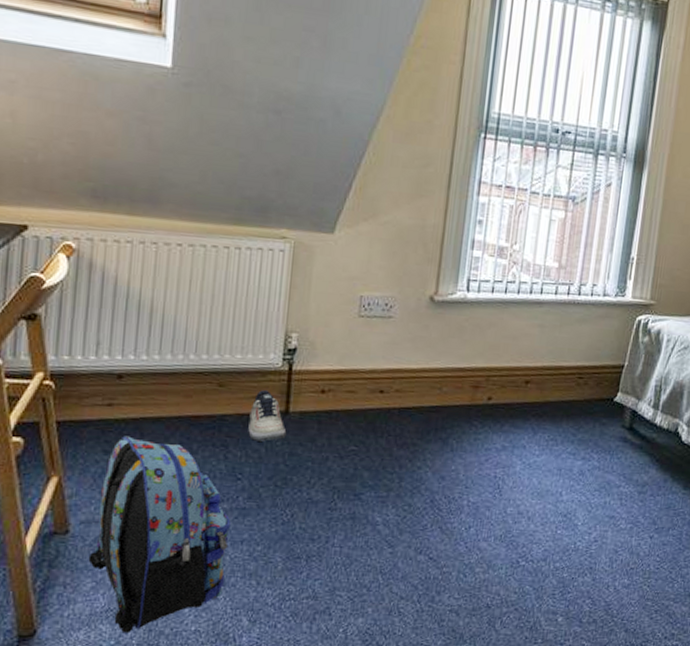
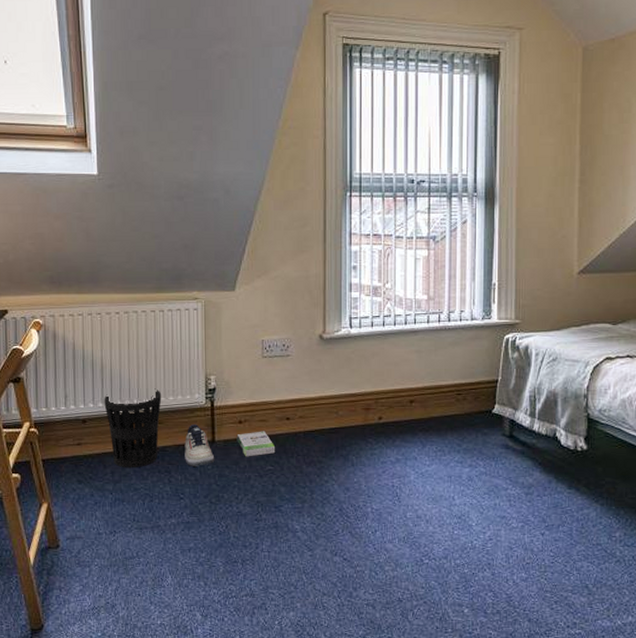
backpack: present [88,436,231,633] -> none [75,468,179,627]
wastebasket: none [149,342,227,439] -> present [104,388,162,468]
box: none [316,404,363,434] -> present [236,431,276,457]

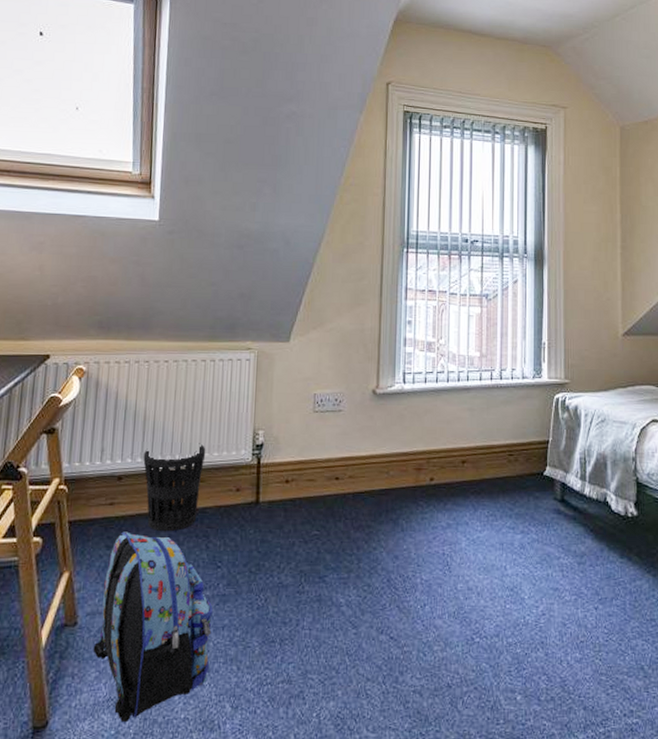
backpack: none [75,468,179,627] -> present [93,531,213,723]
shoe: present [184,424,215,466] -> none [225,483,258,530]
box: present [236,431,276,457] -> none [282,491,323,521]

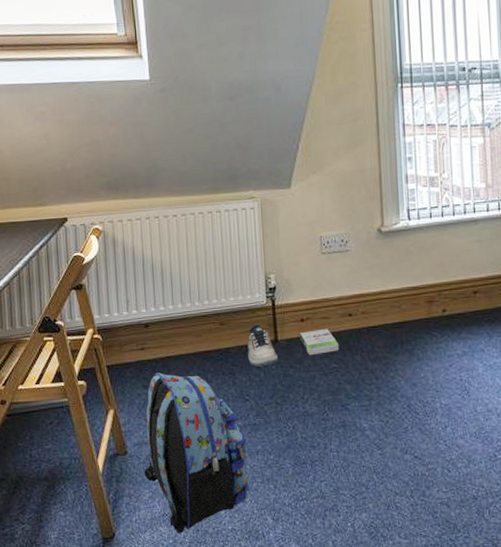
wastebasket: present [143,443,206,532] -> none [165,290,223,372]
shoe: none [225,483,258,530] -> present [247,324,279,367]
box: none [282,491,323,521] -> present [299,328,339,356]

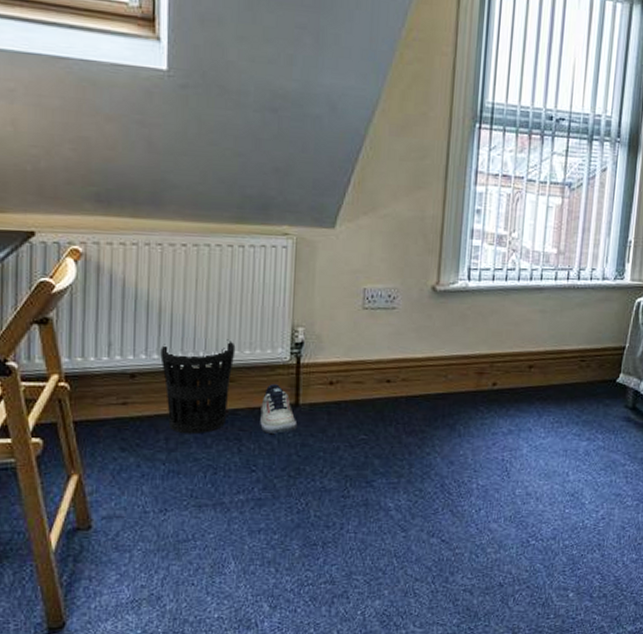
backpack: present [144,372,249,534] -> none [111,433,247,623]
wastebasket: none [165,290,223,372] -> present [160,339,236,435]
box: present [299,328,339,356] -> none [325,394,372,424]

